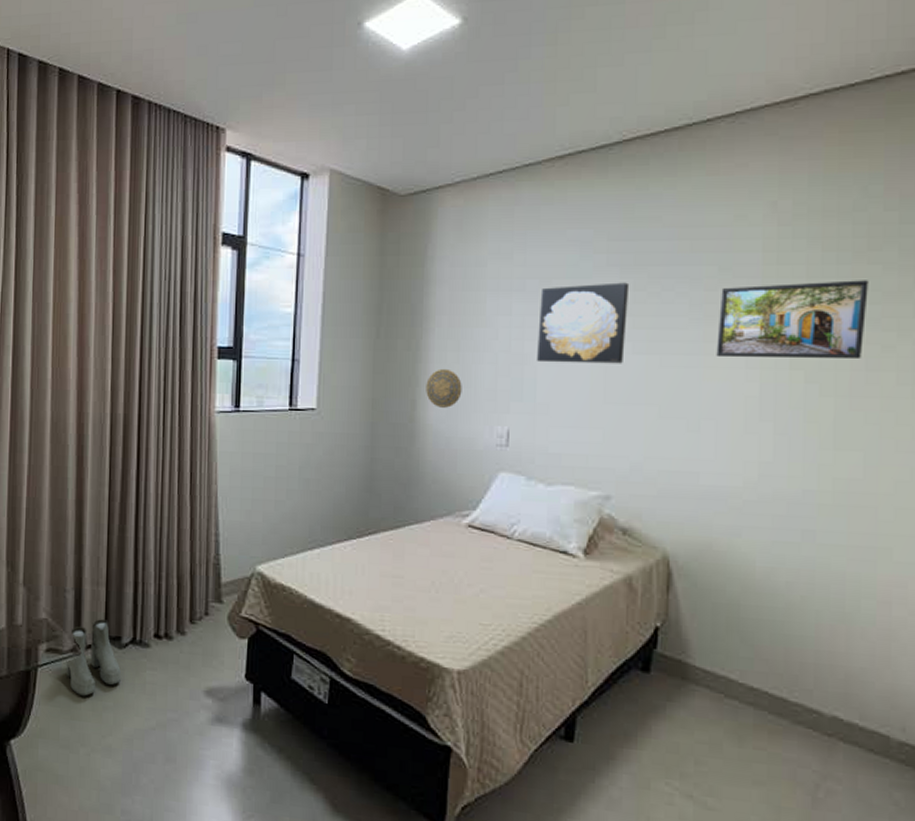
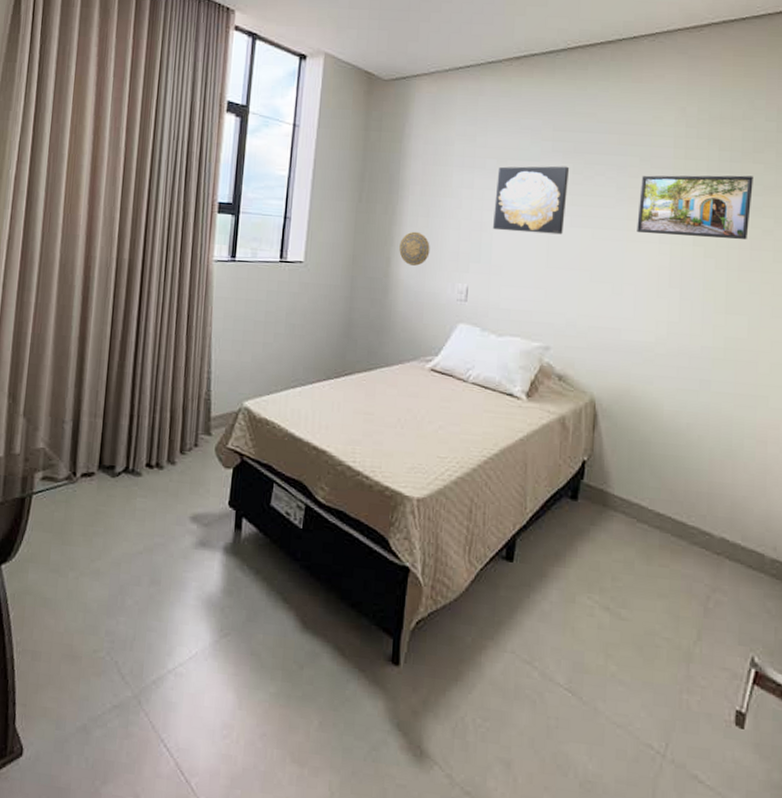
boots: present [66,619,121,697] -> none [60,449,113,523]

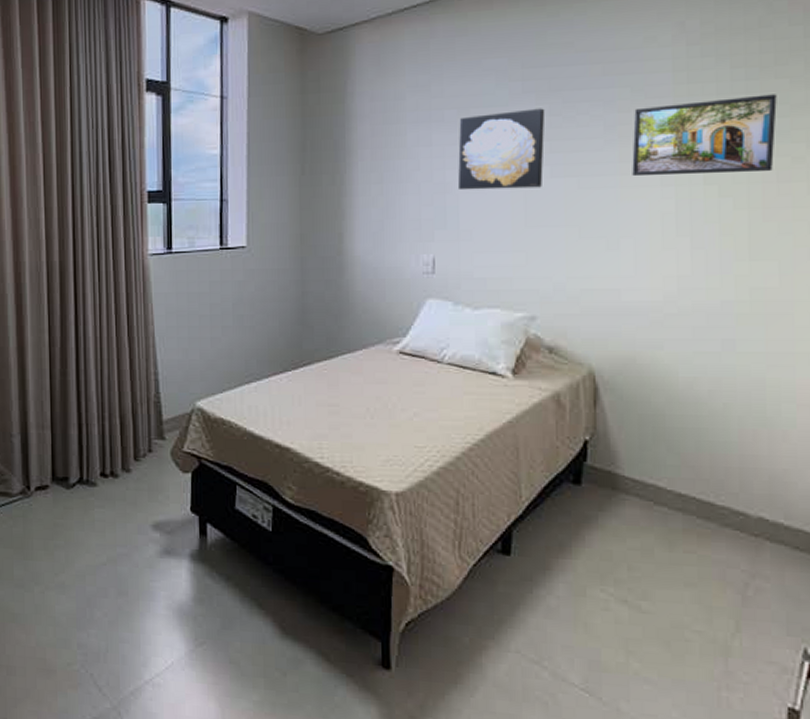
decorative plate: present [399,231,430,266] -> none [352,201,387,239]

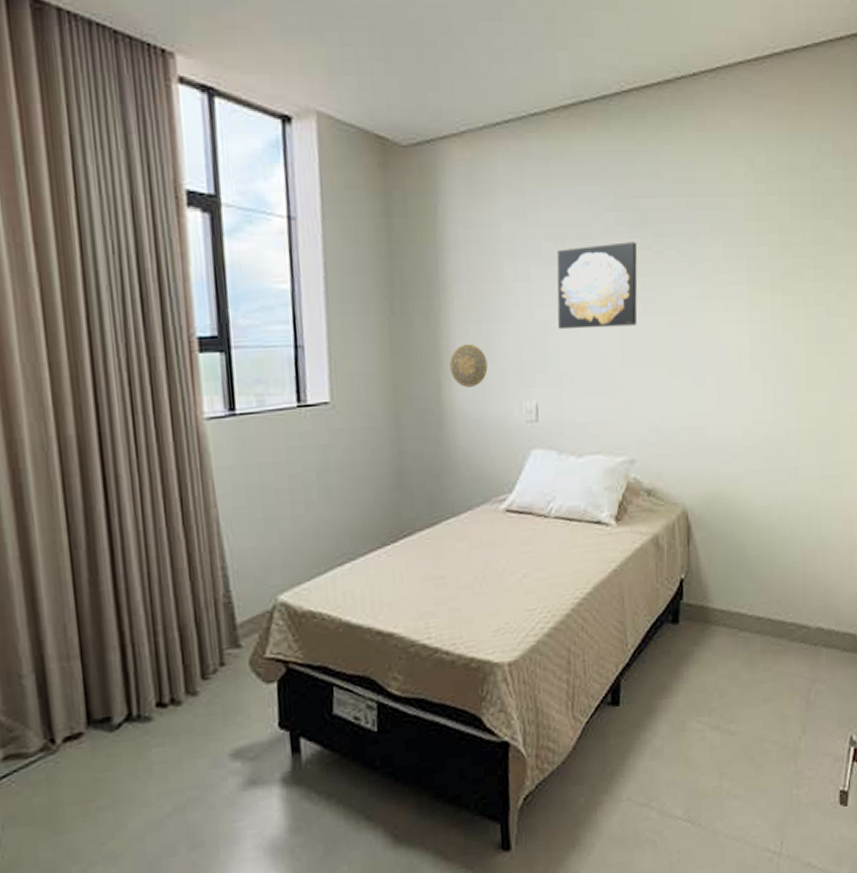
decorative plate: none [352,201,387,239] -> present [450,343,488,387]
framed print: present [632,94,777,177] -> none [713,234,825,313]

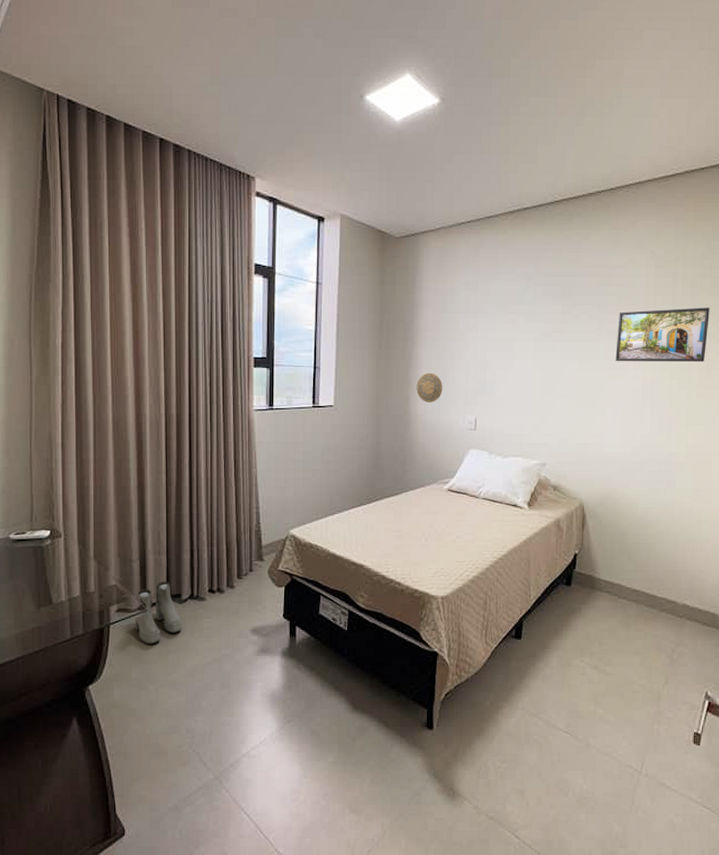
boots: none [35,700,118,804] -> present [134,581,182,645]
wall art: present [556,241,638,330] -> none [496,307,559,367]
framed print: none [713,234,825,313] -> present [615,307,710,362]

